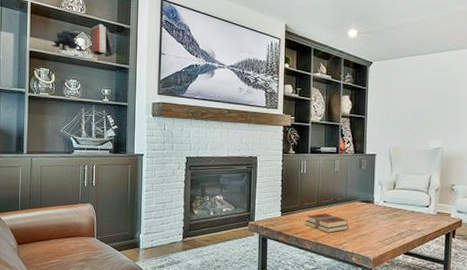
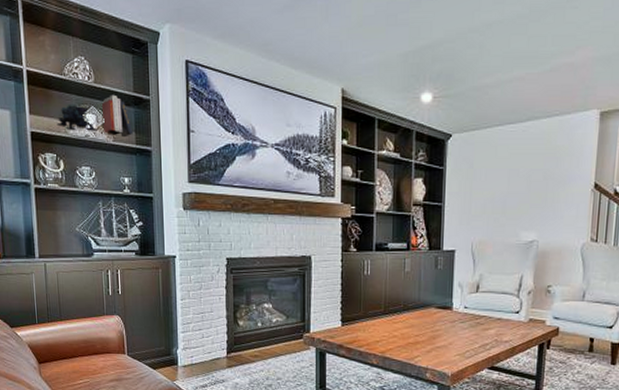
books: present [305,213,349,233] -> none [370,322,422,345]

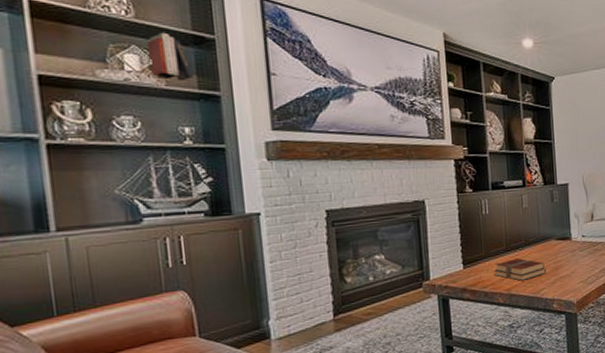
decorative figurine: present [57,105,97,131] -> none [79,43,142,74]
books: none [370,322,422,345] -> present [494,258,546,281]

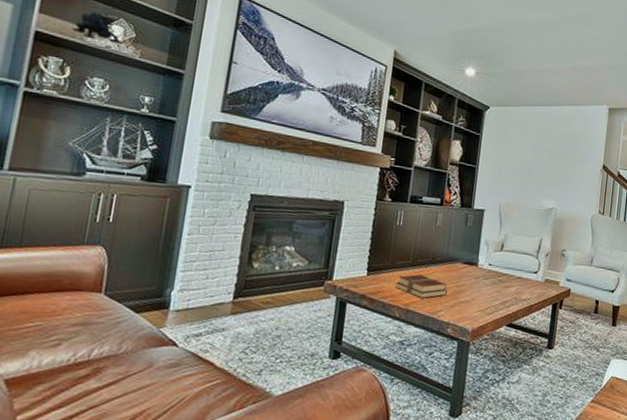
decorative figurine: none [79,43,142,74] -> present [72,12,123,44]
books: present [148,32,194,81] -> none [130,11,167,56]

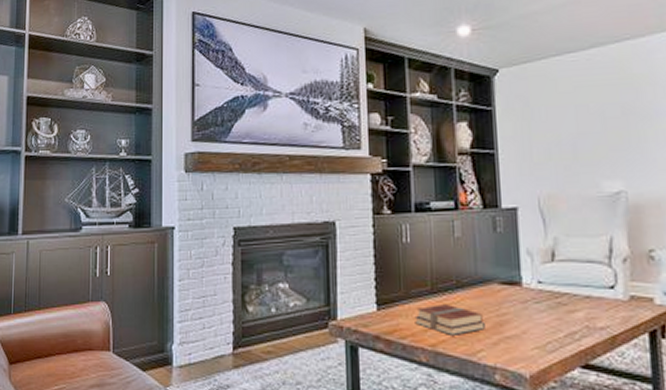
decorative figurine: present [72,12,123,44] -> none [54,66,96,93]

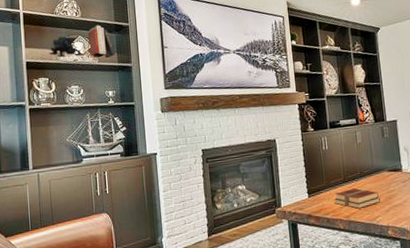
decorative figurine: none [54,66,96,93] -> present [49,36,84,58]
books: none [102,52,134,97] -> present [88,25,116,59]

